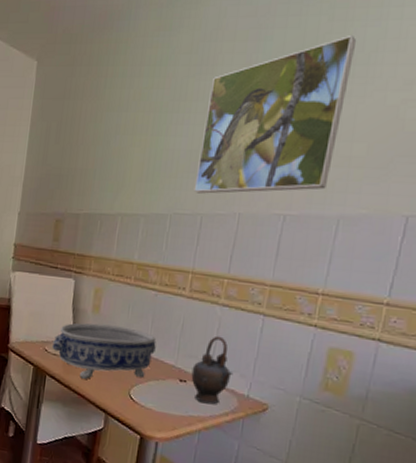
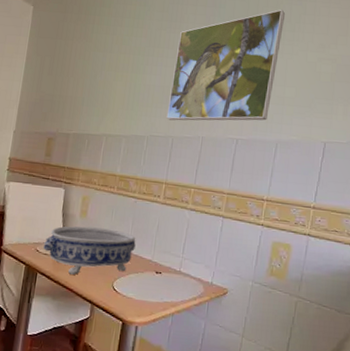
teapot: present [191,335,234,405] -> none [165,234,200,292]

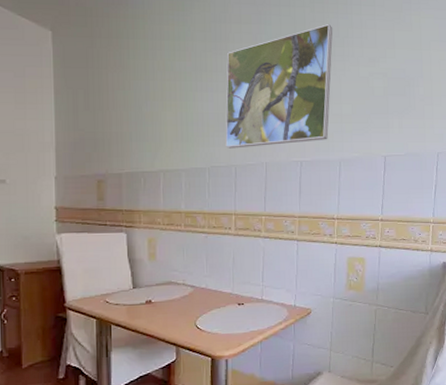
decorative bowl: present [43,226,136,275] -> none [113,268,213,320]

